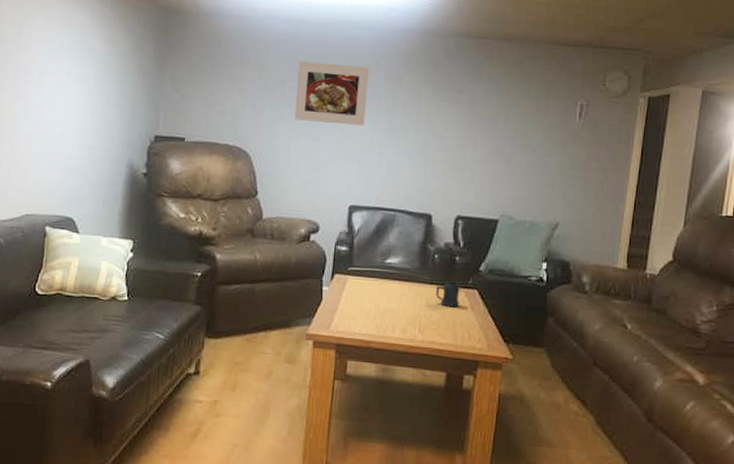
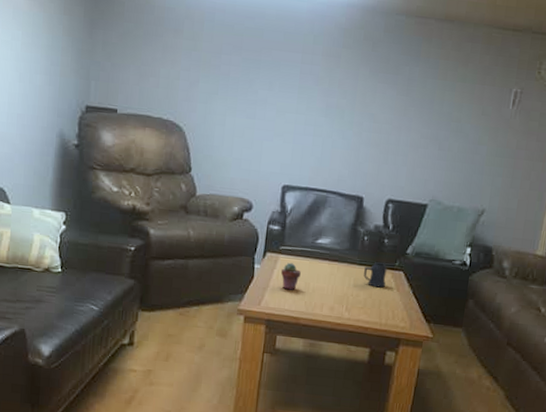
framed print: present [294,61,370,126] -> none [229,33,308,105]
potted succulent: none [349,284,371,313] -> present [280,262,301,290]

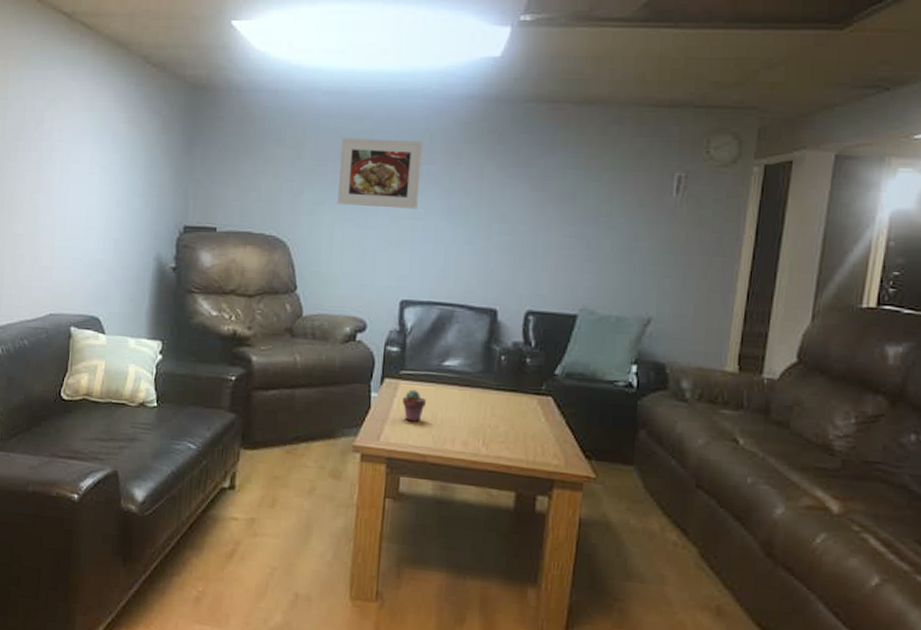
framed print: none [229,33,308,105] -> present [337,138,423,209]
mug: present [364,262,387,288] -> none [503,386,532,417]

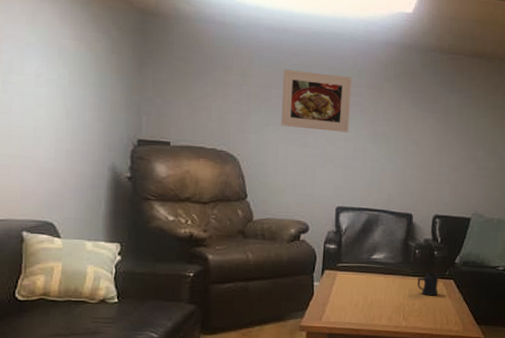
potted succulent: present [402,389,426,422] -> none [339,278,359,304]
mug: none [503,386,532,417] -> present [417,273,439,296]

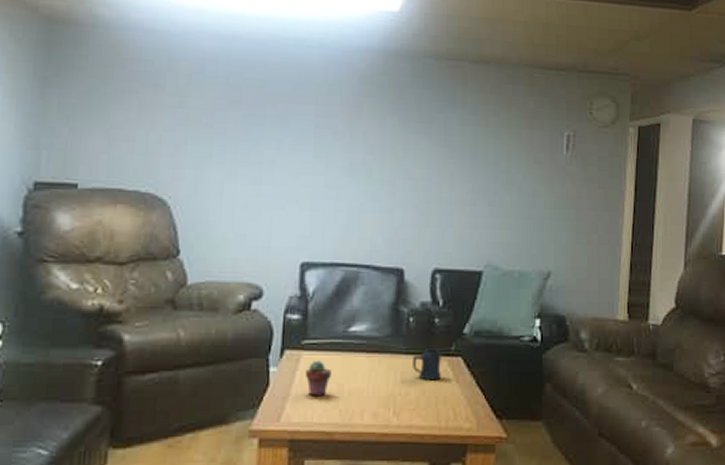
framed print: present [281,69,352,133] -> none [227,86,322,164]
potted succulent: none [339,278,359,304] -> present [304,360,331,396]

